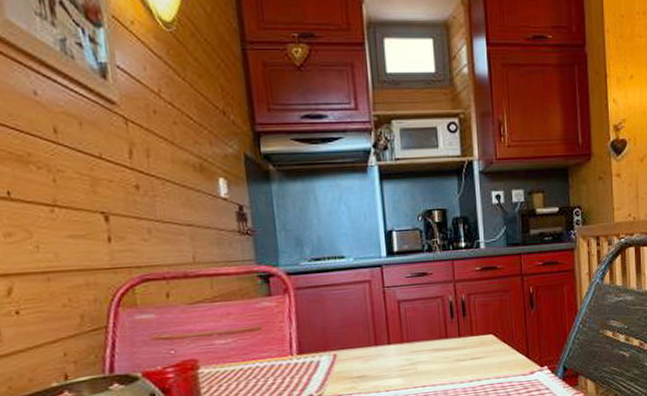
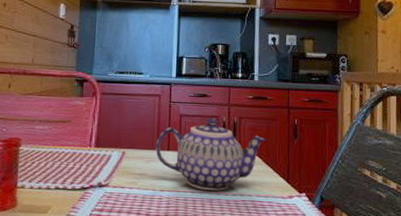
teapot: none [373,298,501,382] -> present [156,117,267,191]

